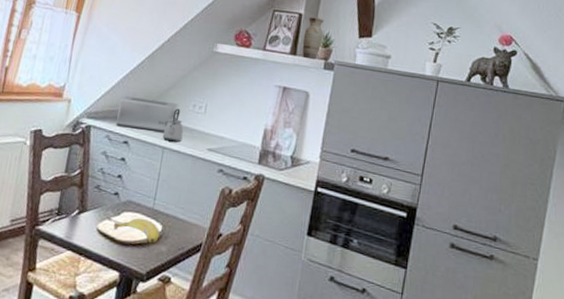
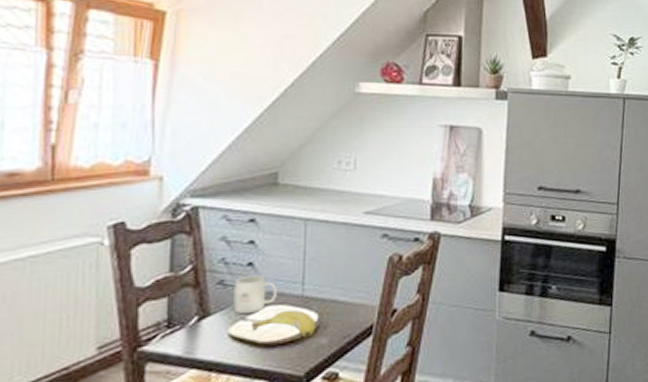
mug: none [103,184,136,216] -> present [233,274,278,315]
toaster: present [116,96,179,133] -> none [235,161,319,202]
kettle: present [162,108,184,142] -> none [302,168,329,211]
ceramic jug: present [302,16,325,60] -> none [467,38,491,89]

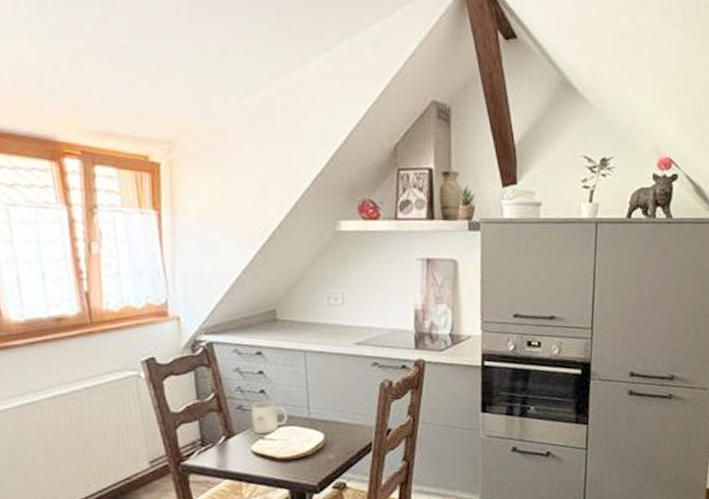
fruit: present [250,309,316,338] -> none [268,430,323,454]
ceramic jug: none [467,38,491,89] -> present [439,169,462,222]

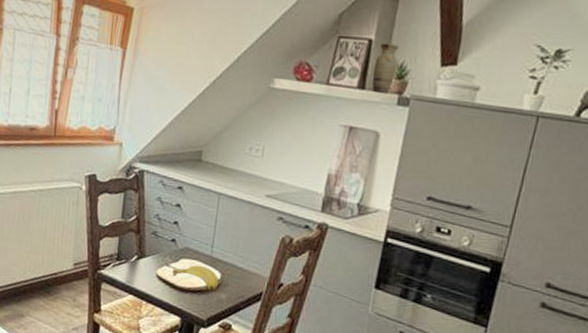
mug: present [250,400,288,435] -> none [161,231,194,263]
fruit: none [268,430,323,454] -> present [172,265,219,291]

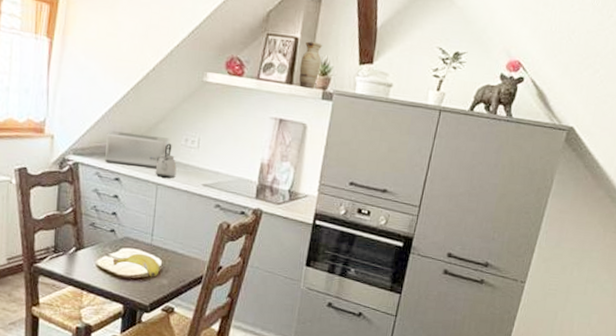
toaster: none [169,139,234,178] -> present [105,131,170,169]
kettle: none [217,151,240,188] -> present [155,143,177,178]

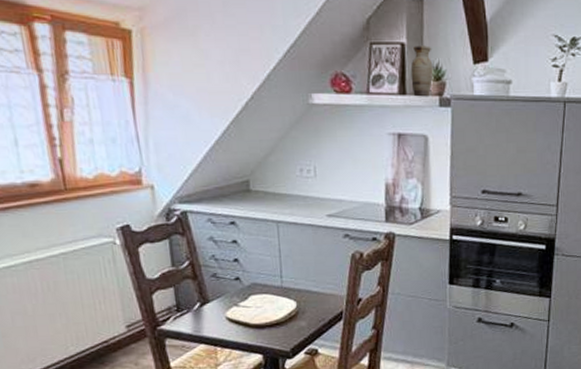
toaster: present [105,131,170,169] -> none [212,170,285,207]
fruit: present [112,253,160,278] -> none [242,298,296,321]
kettle: present [155,143,177,178] -> none [272,176,296,214]

